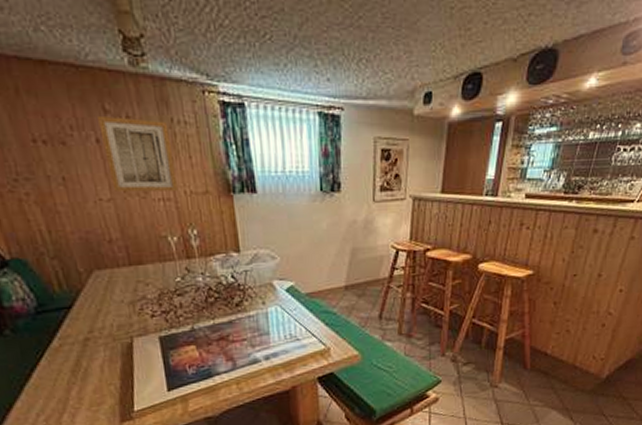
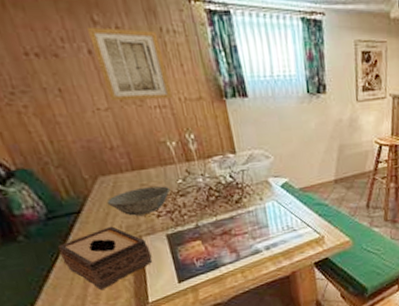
tissue box: none [43,324,142,395] -> present [57,226,153,291]
bowl: none [99,283,168,315] -> present [106,186,171,216]

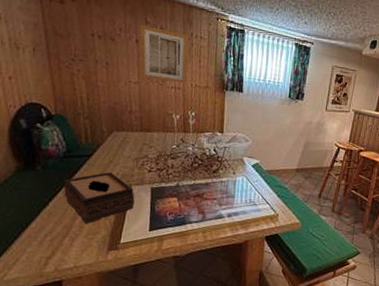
bowl: present [106,186,171,216] -> none [113,146,165,168]

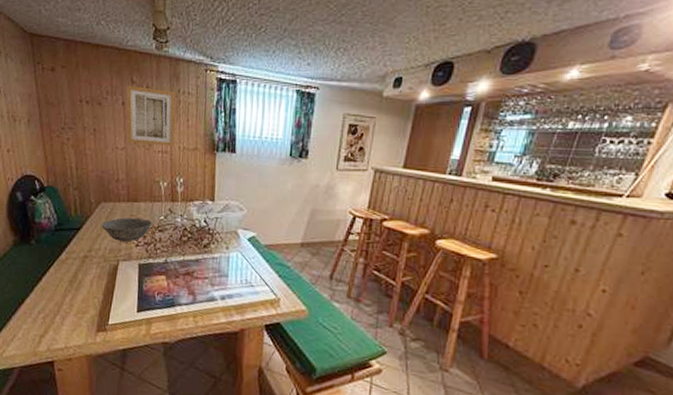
tissue box: present [63,172,135,224] -> none [55,246,123,302]
bowl: none [113,146,165,168] -> present [101,217,153,242]

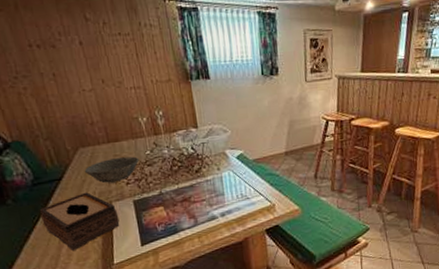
tissue box: none [55,246,123,302] -> present [39,192,120,251]
wall art: present [126,85,176,147] -> none [80,23,147,83]

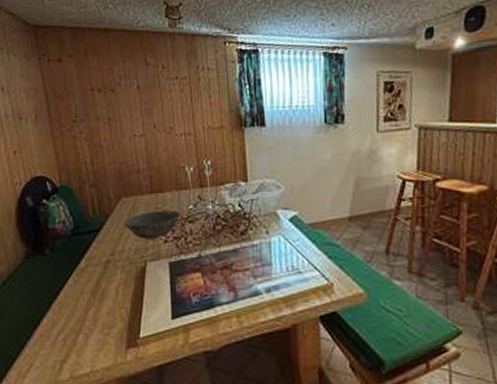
tissue box: present [39,192,120,251] -> none [73,248,152,316]

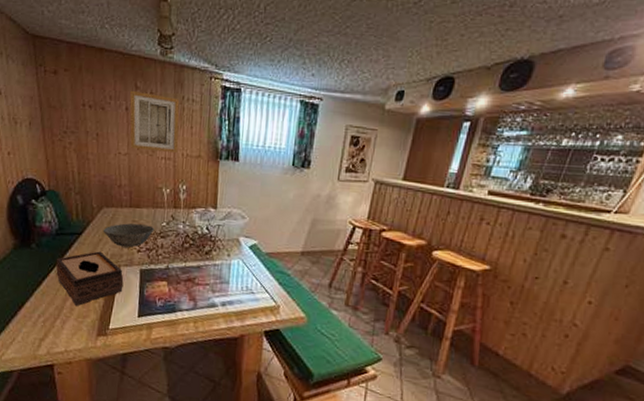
tissue box: none [73,248,152,316] -> present [55,251,124,307]
wall art: none [141,67,198,129] -> present [129,90,180,154]

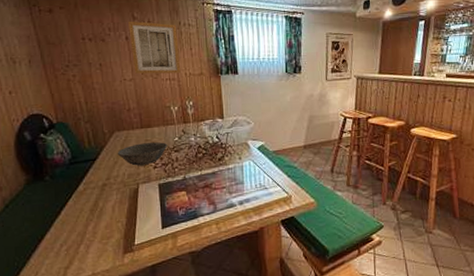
tissue box: present [55,251,124,307] -> none [72,173,144,230]

